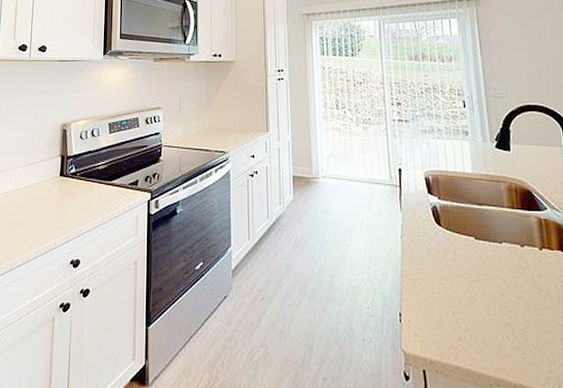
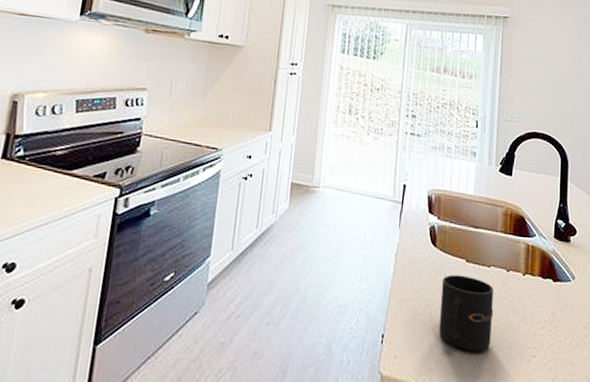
mug: none [452,252,515,328] -> present [438,274,494,351]

